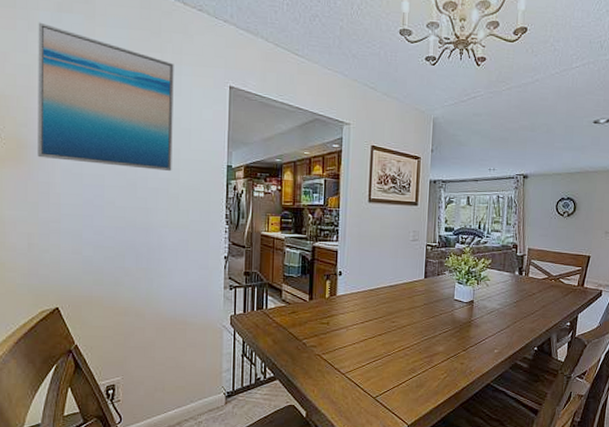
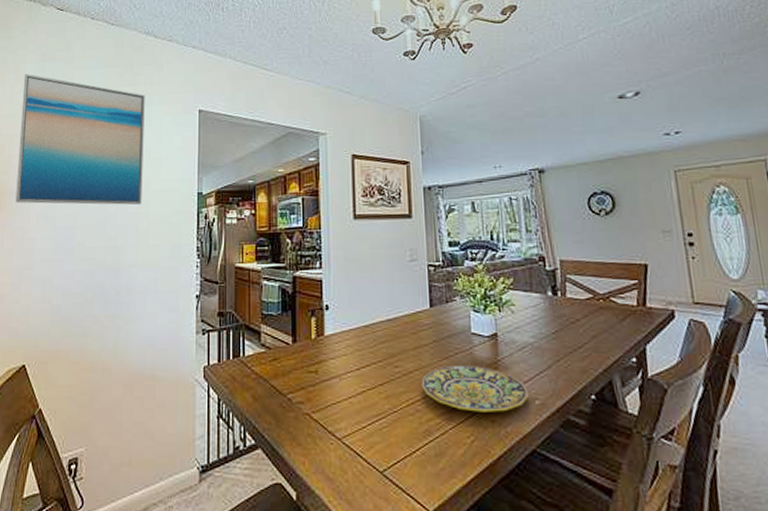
plate: none [411,322,491,357] -> present [421,364,529,412]

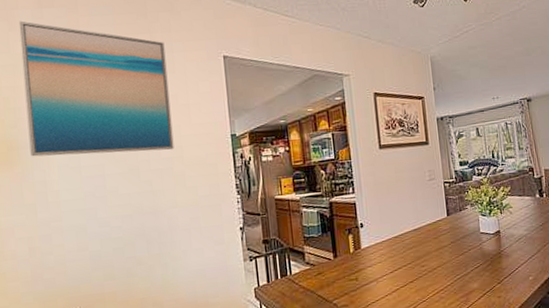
plate: present [421,364,529,412] -> none [443,257,525,293]

